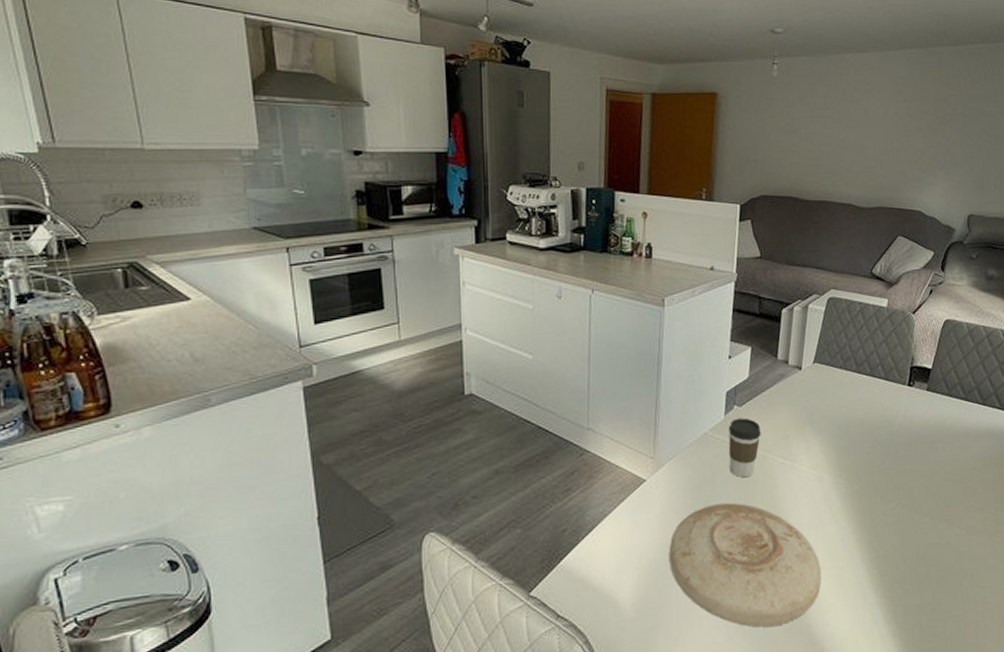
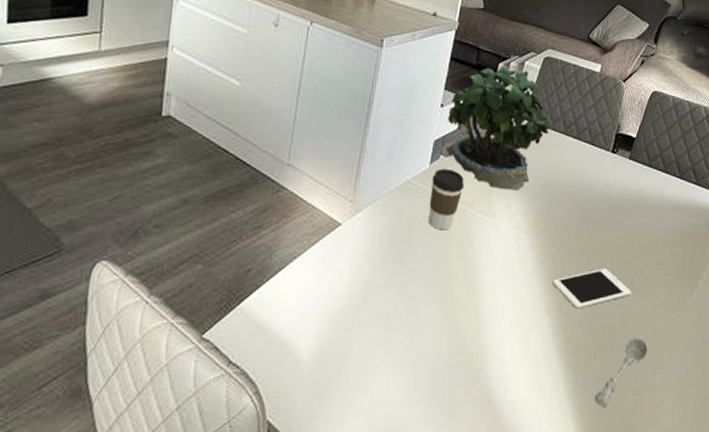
plate: present [669,503,822,628] -> none [355,255,508,389]
potted plant: none [737,300,842,434] -> present [446,55,550,191]
cell phone: none [860,501,944,543] -> present [552,268,632,309]
soupspoon: none [917,565,966,637] -> present [595,337,648,409]

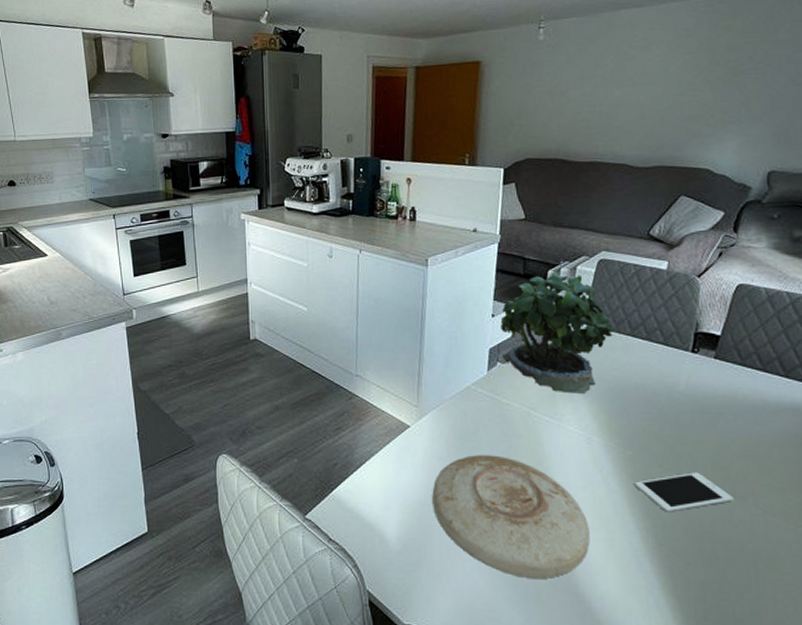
plate: none [355,255,508,389] -> present [432,455,590,579]
coffee cup: present [428,168,464,230] -> none [491,374,525,432]
soupspoon: present [595,337,648,409] -> none [700,545,762,615]

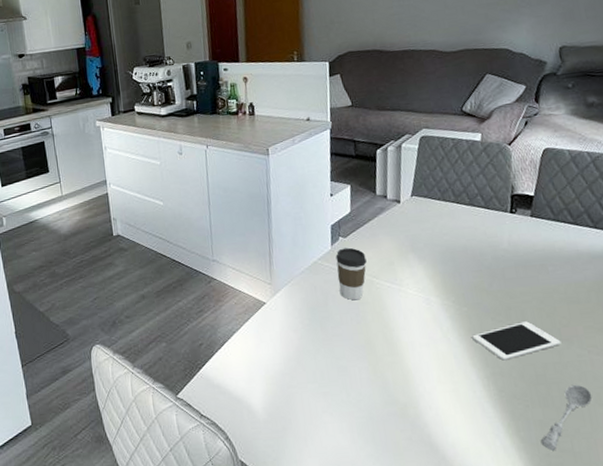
plate: present [432,455,590,579] -> none [291,322,438,434]
coffee cup: none [491,374,525,432] -> present [335,247,367,301]
potted plant: present [500,261,614,395] -> none [338,141,440,260]
soupspoon: none [700,545,762,615] -> present [541,384,592,452]

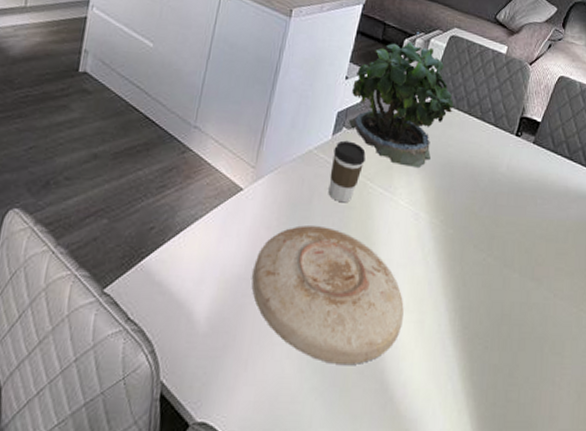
plate: none [291,322,438,434] -> present [251,225,404,364]
potted plant: none [338,141,440,260] -> present [349,32,454,169]
cell phone: present [472,321,562,361] -> none [451,254,533,294]
soupspoon: present [541,384,592,452] -> none [491,328,548,401]

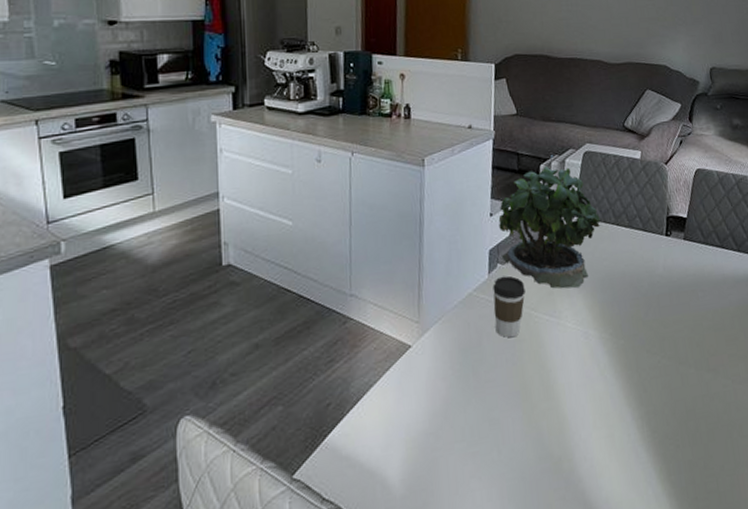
plate: present [251,225,404,364] -> none [437,365,594,497]

